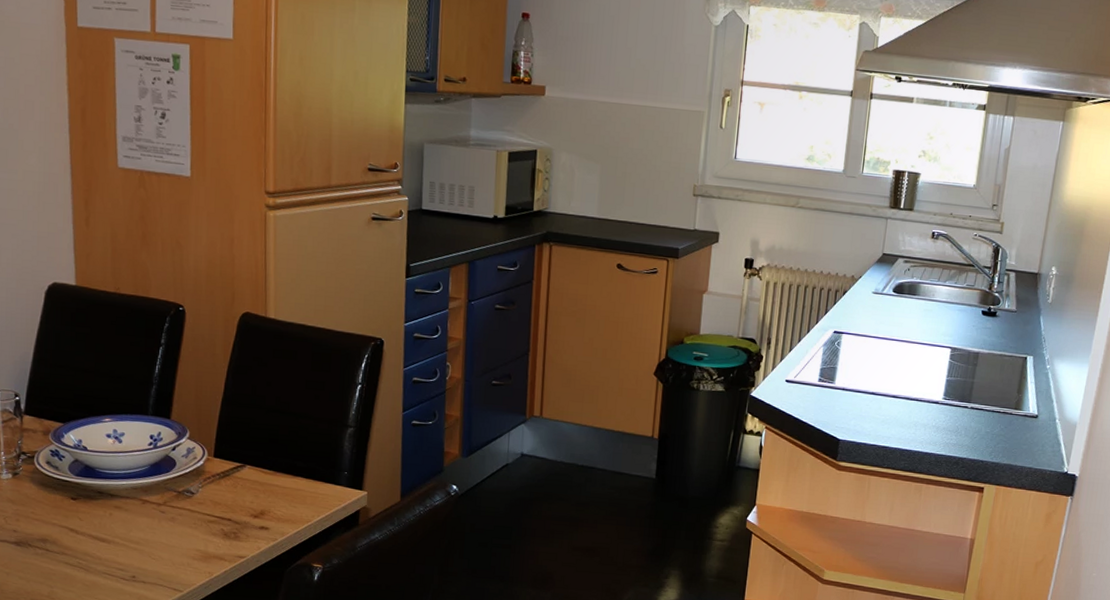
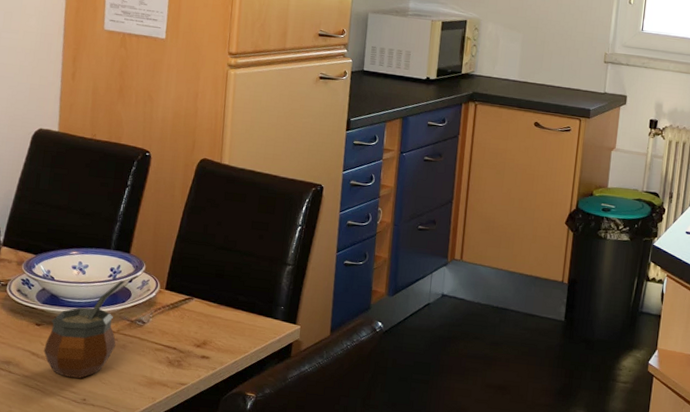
gourd: none [83,448,168,555] -> present [44,280,126,378]

